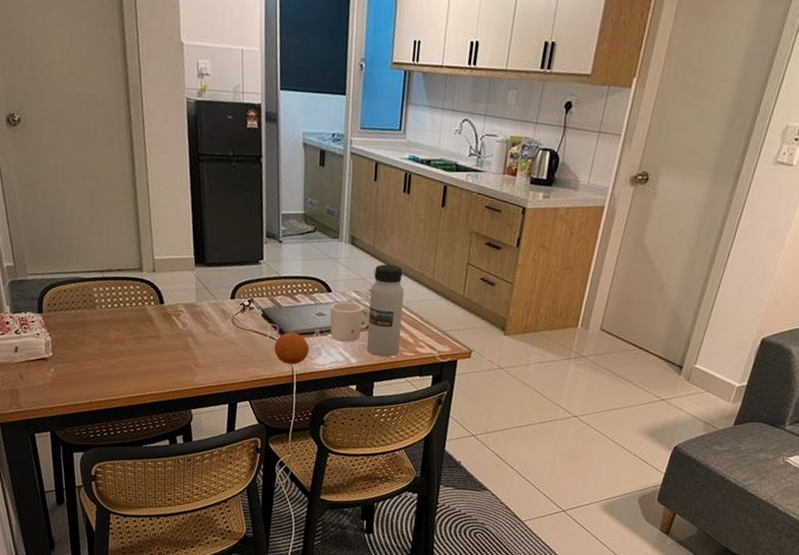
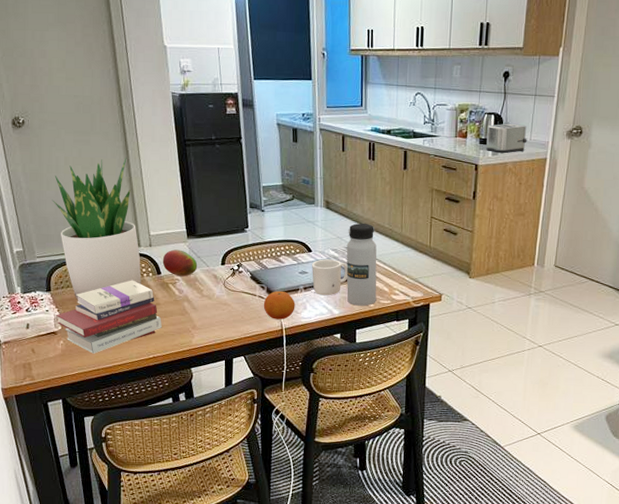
planter: none [47,168,143,324] -> present [52,157,142,299]
books: none [48,307,162,386] -> present [56,280,162,354]
fruit: none [166,277,205,309] -> present [162,249,198,277]
toaster: none [537,162,586,198] -> present [486,123,527,154]

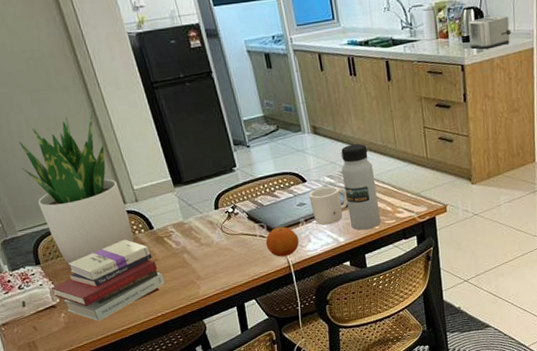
fruit: present [162,249,198,277] -> none [152,200,191,228]

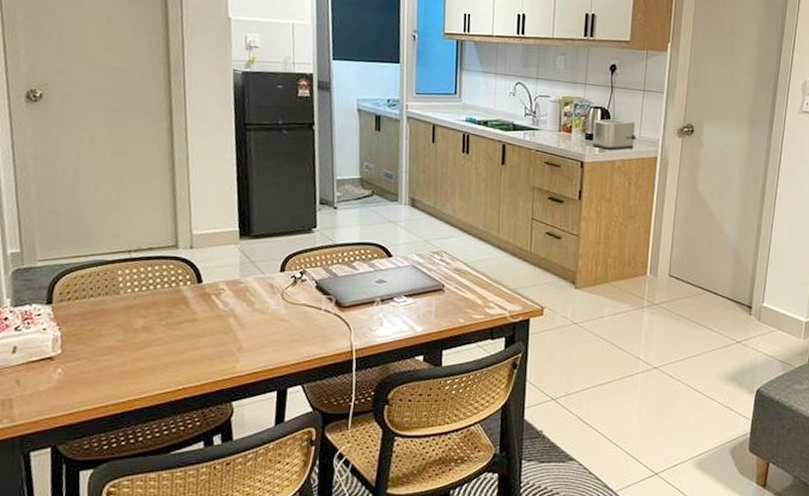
planter: present [18,110,135,268] -> none [67,141,177,314]
books: present [52,239,165,322] -> none [56,290,199,385]
fruit: present [265,226,300,257] -> none [329,303,370,339]
mug: present [309,186,348,225] -> none [391,265,435,310]
water bottle: present [340,144,381,230] -> none [432,224,470,322]

